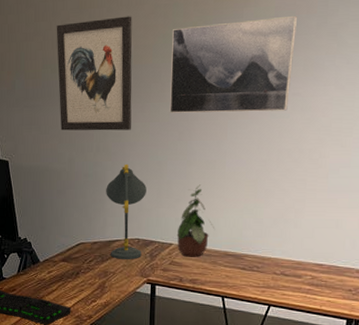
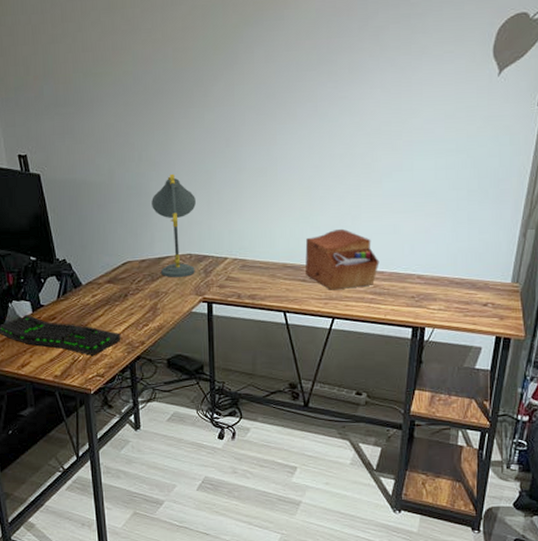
wall art: present [56,16,132,131] -> none [86,17,175,140]
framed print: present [169,15,298,113] -> none [212,17,339,119]
potted plant: present [176,184,214,257] -> none [231,193,270,271]
sewing box: none [246,221,319,279] -> present [305,228,380,290]

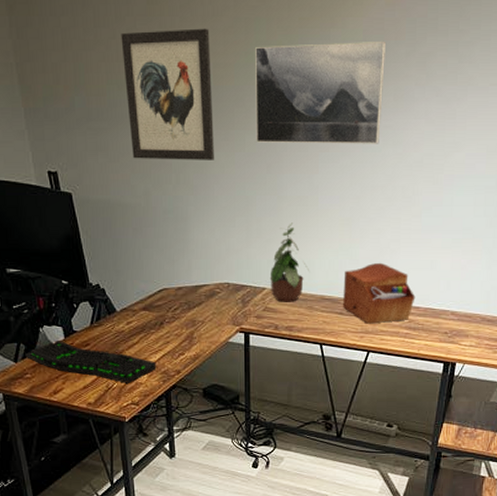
wall art: none [86,17,175,140] -> present [121,28,214,160]
desk lamp: present [151,173,196,278] -> none [189,198,234,307]
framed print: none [212,17,339,119] -> present [255,40,387,144]
potted plant: none [231,193,270,271] -> present [269,222,309,302]

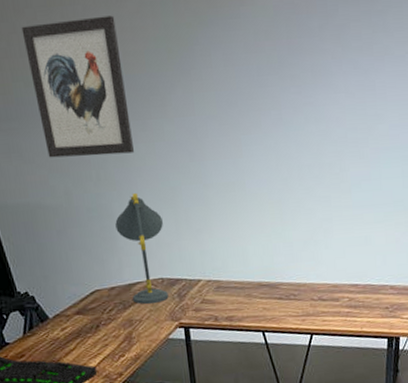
desk lamp: none [189,198,234,307] -> present [115,192,169,305]
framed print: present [255,40,387,144] -> none [164,15,301,131]
potted plant: present [269,222,309,302] -> none [204,210,244,293]
sewing box: present [343,262,416,324] -> none [279,242,353,307]

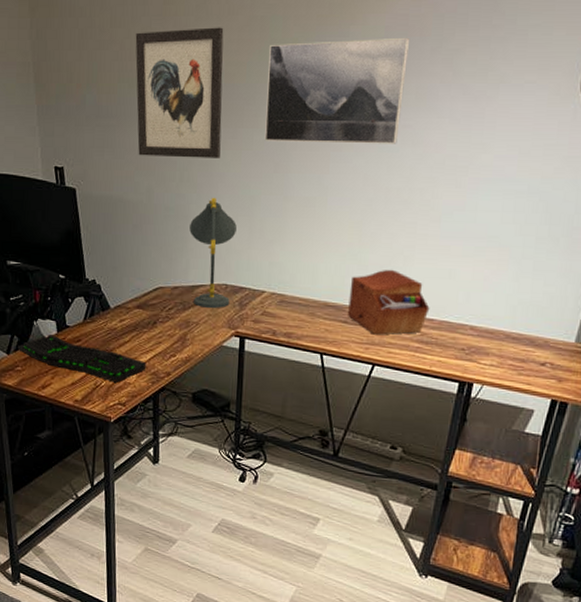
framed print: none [164,15,301,131] -> present [264,37,410,144]
sewing box: none [279,242,353,307] -> present [348,269,430,335]

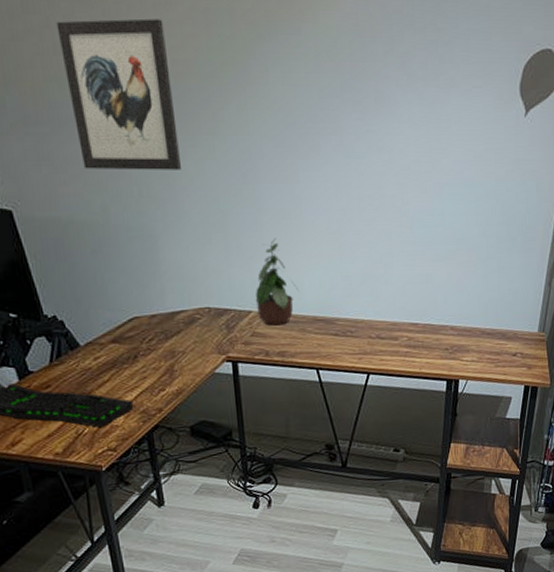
desk lamp: present [189,197,237,309] -> none [158,213,216,336]
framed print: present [264,37,410,144] -> none [218,37,363,151]
potted plant: none [270,224,313,308] -> present [255,238,298,326]
sewing box: present [348,269,430,335] -> none [336,277,413,344]

